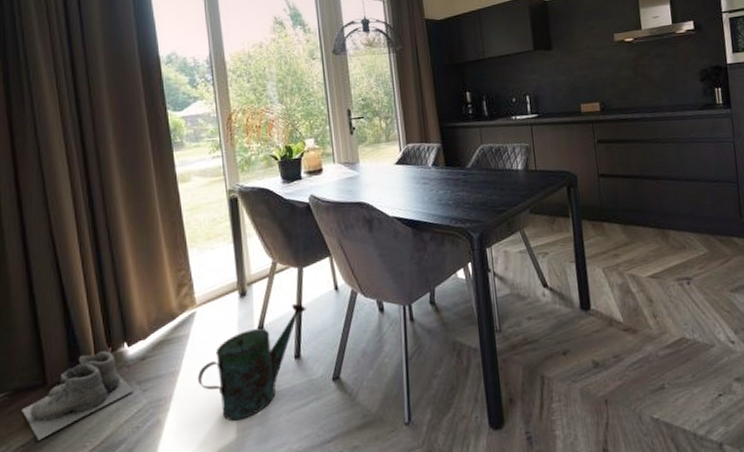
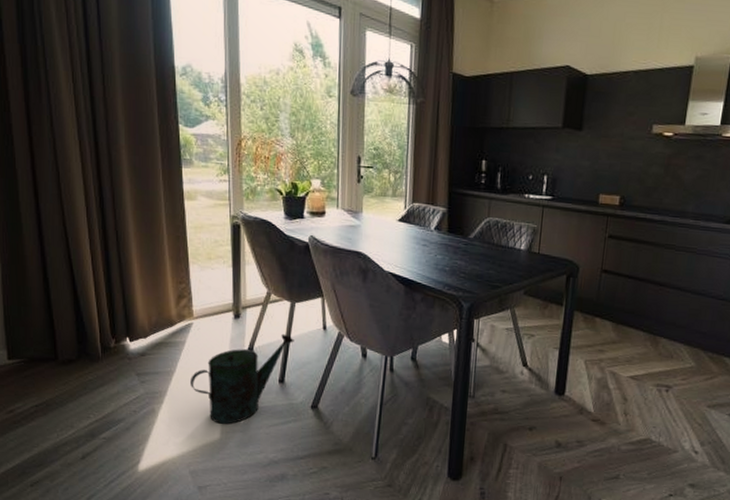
boots: present [22,351,135,441] -> none [36,341,134,404]

